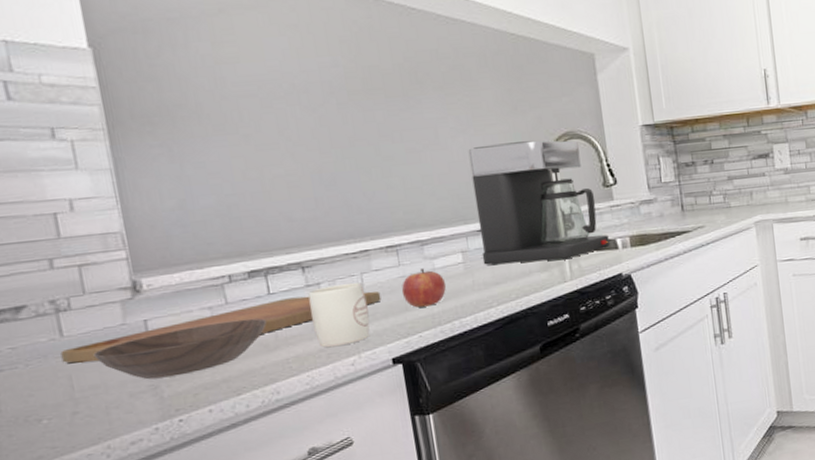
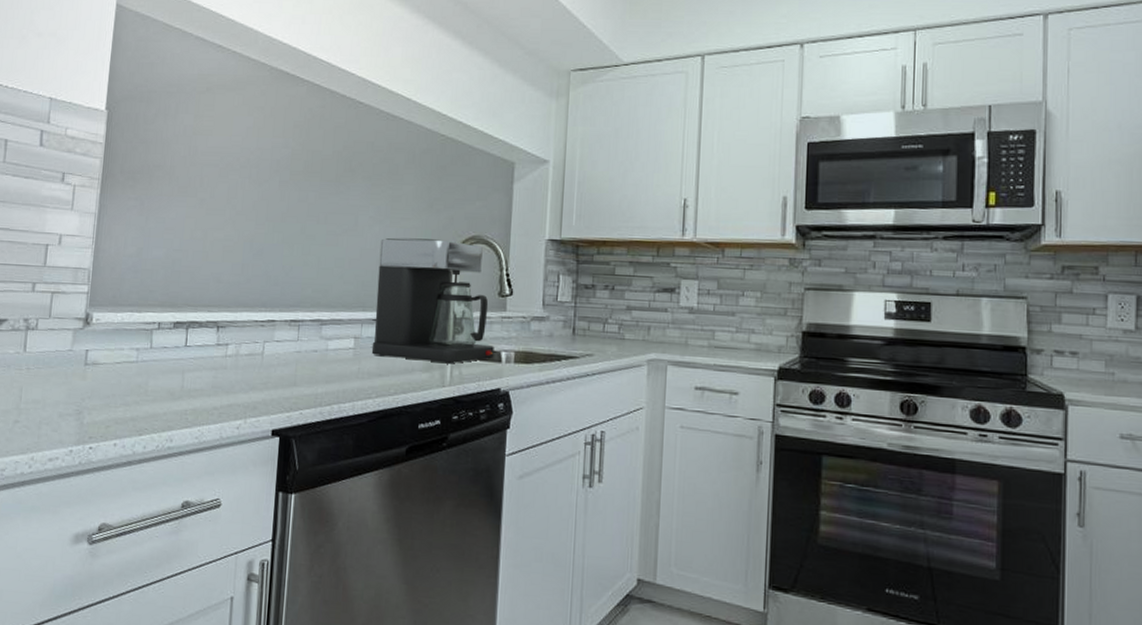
cutting board: present [60,291,382,364] -> none [19,352,276,382]
bowl: present [93,318,267,380] -> none [42,363,179,406]
mug: present [308,283,370,348] -> none [213,348,263,408]
fruit: present [401,268,447,308] -> none [294,347,335,385]

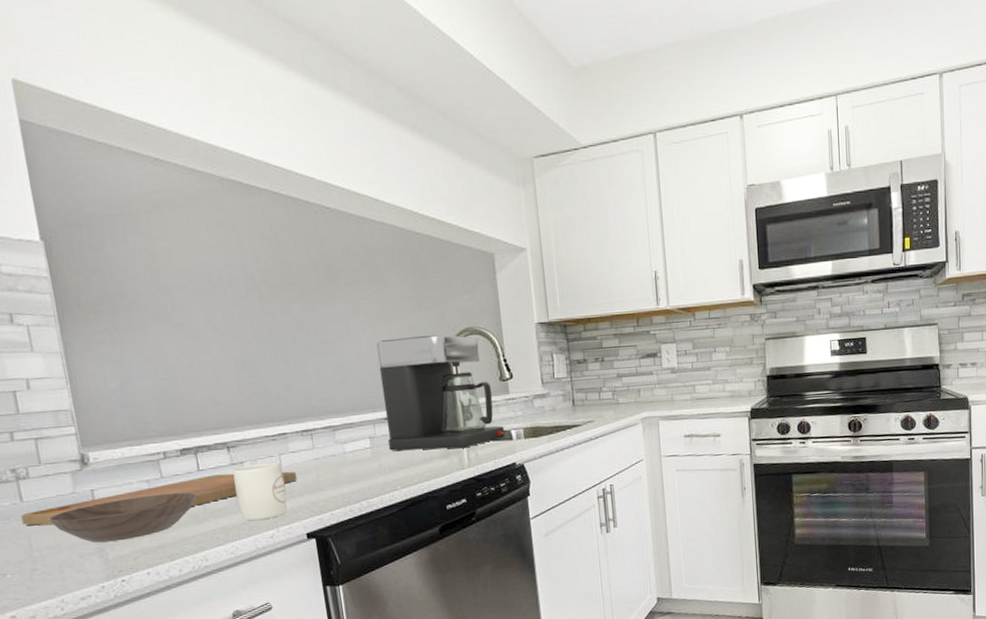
cutting board: none [19,352,276,382] -> present [21,471,298,526]
bowl: none [42,363,179,406] -> present [48,492,197,543]
mug: none [213,348,263,408] -> present [233,463,287,522]

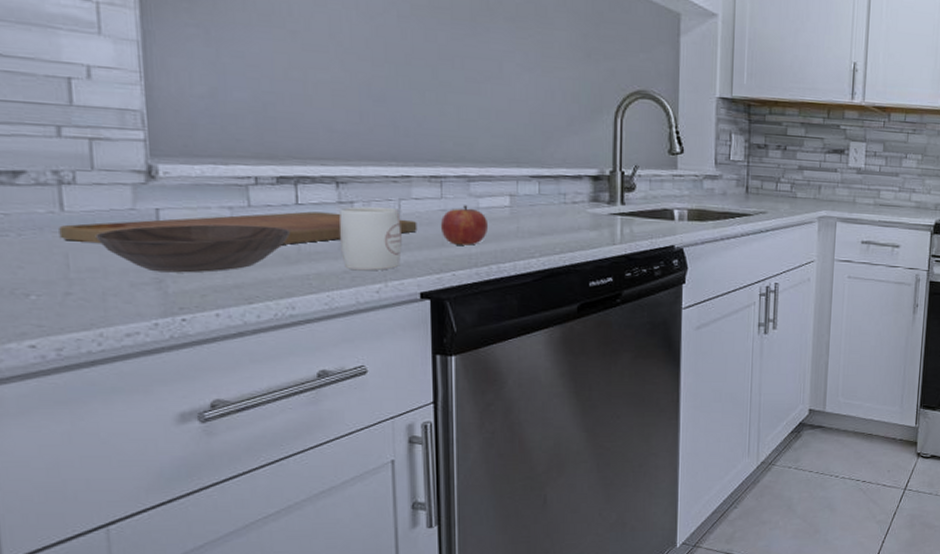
fruit: none [315,452,356,488] -> present [440,205,489,245]
coffee maker: present [376,335,505,451] -> none [531,88,666,222]

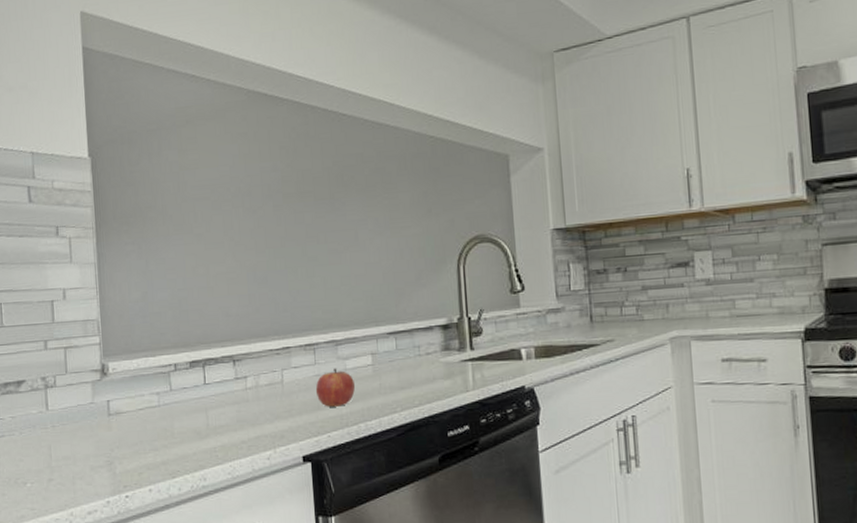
cutting board: present [59,211,418,245] -> none [45,388,298,435]
bowl: present [95,224,291,273] -> none [68,406,202,456]
mug: present [338,206,402,271] -> none [236,379,286,440]

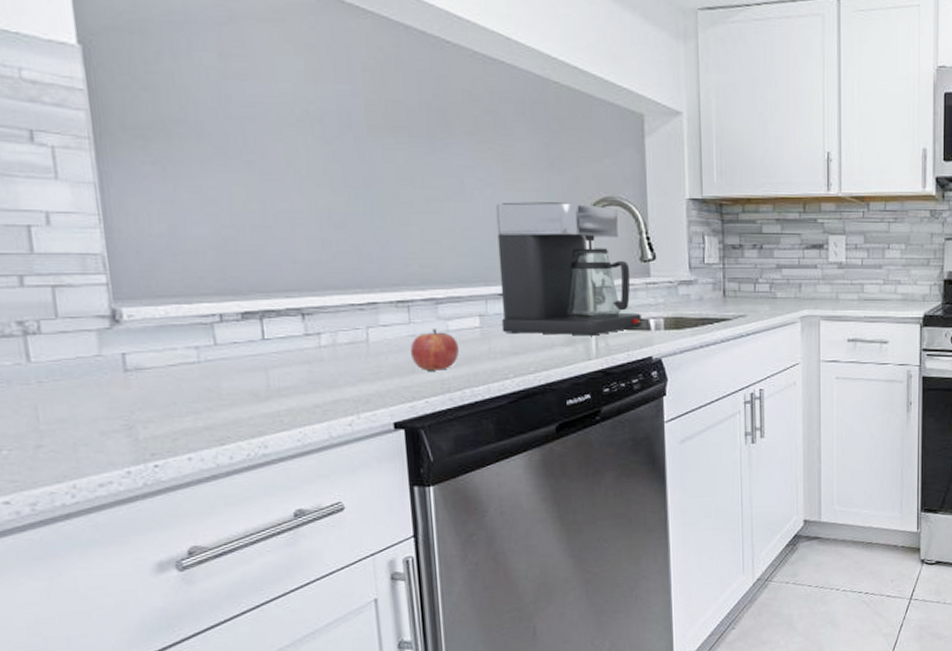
coffee maker: none [383,243,514,370] -> present [495,202,642,336]

